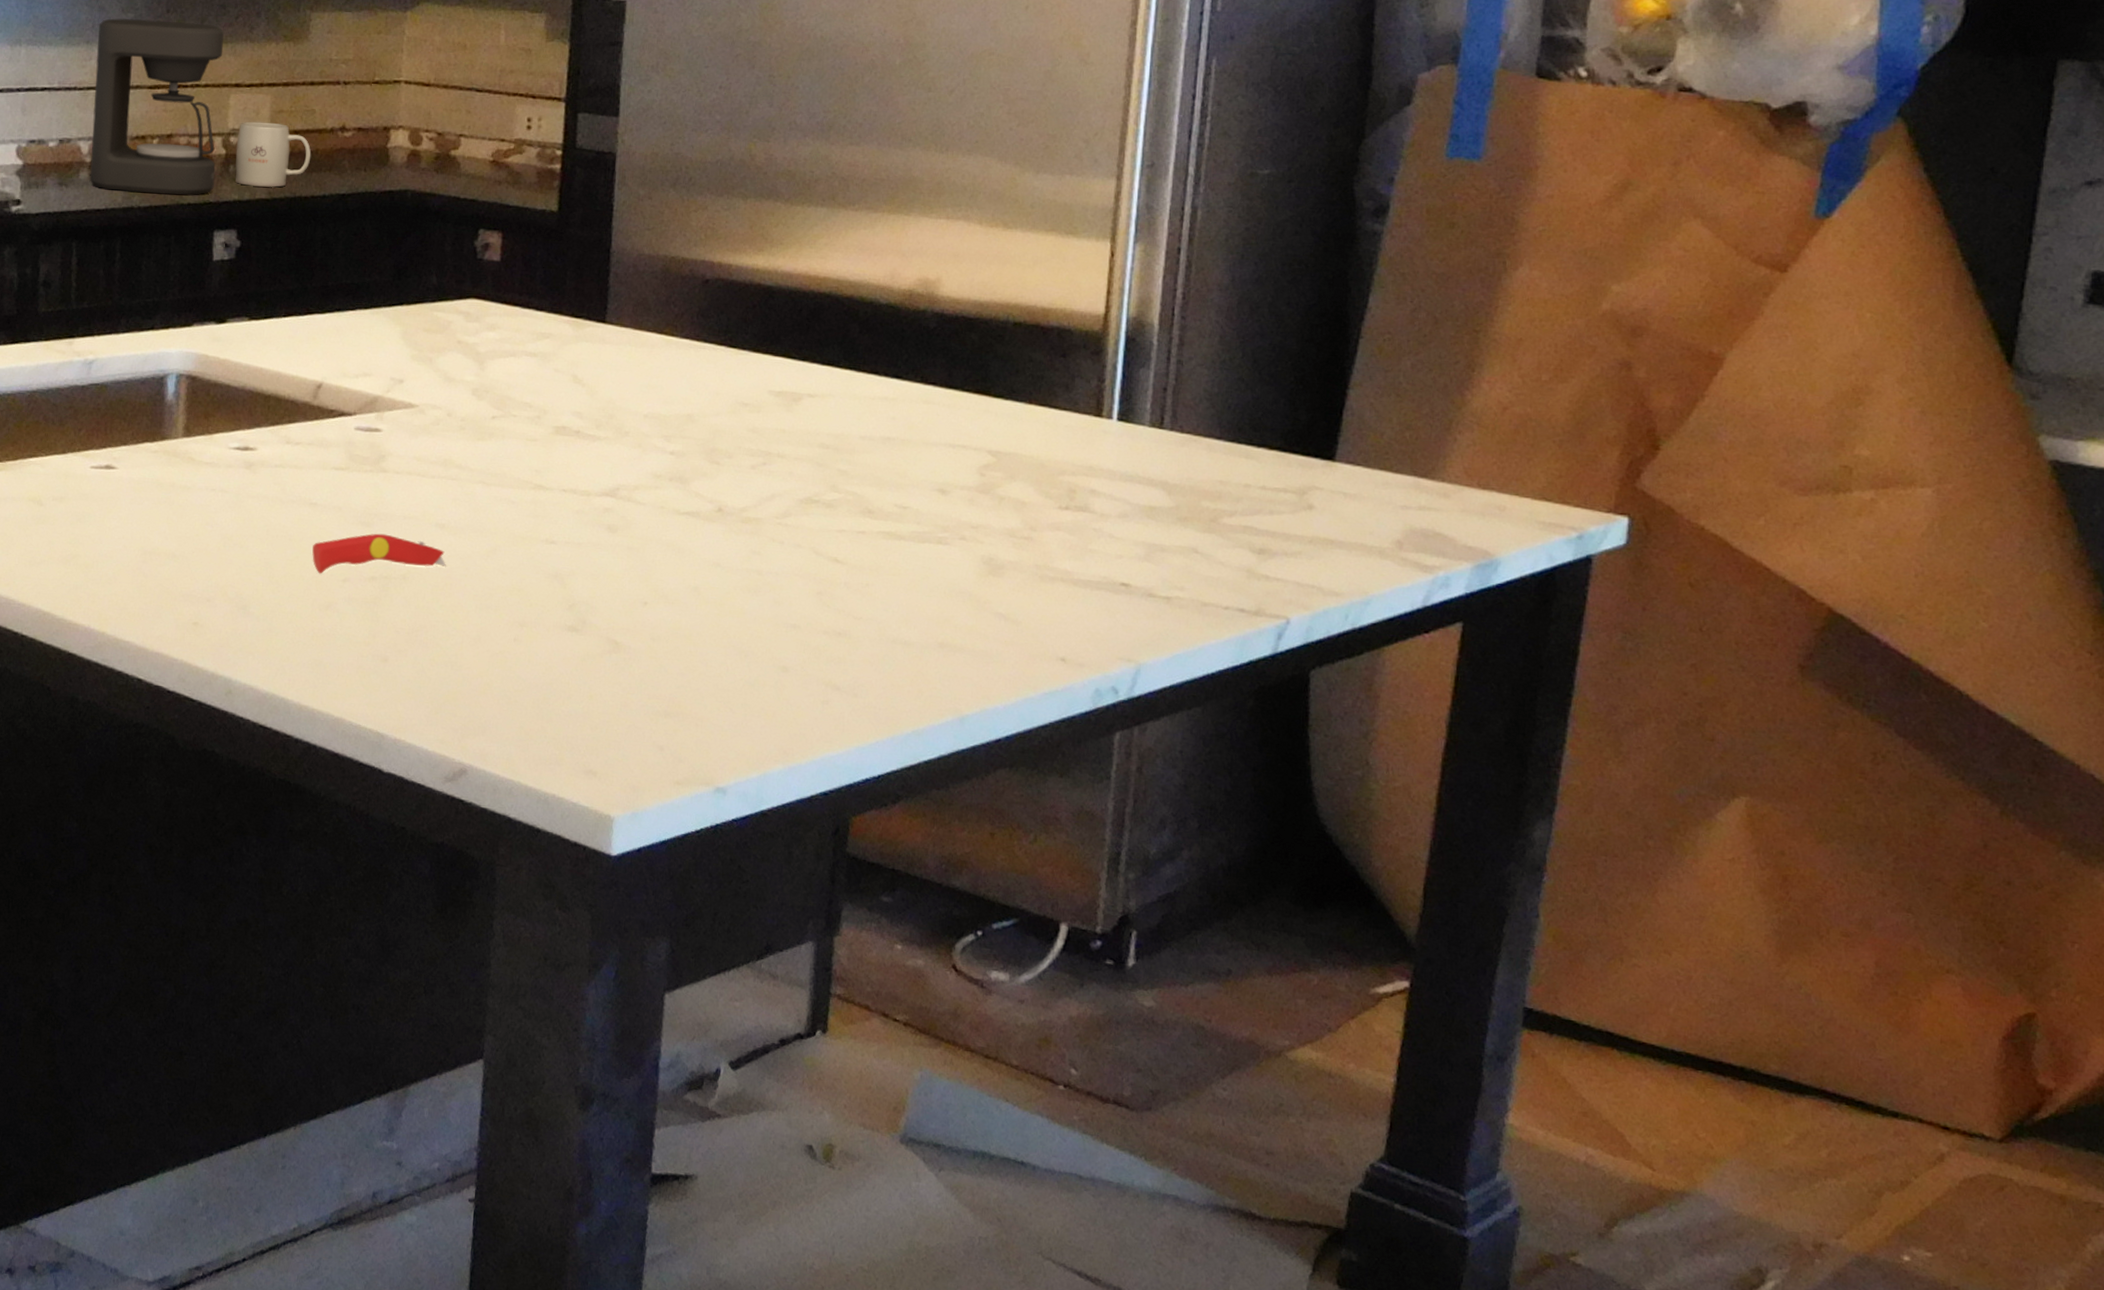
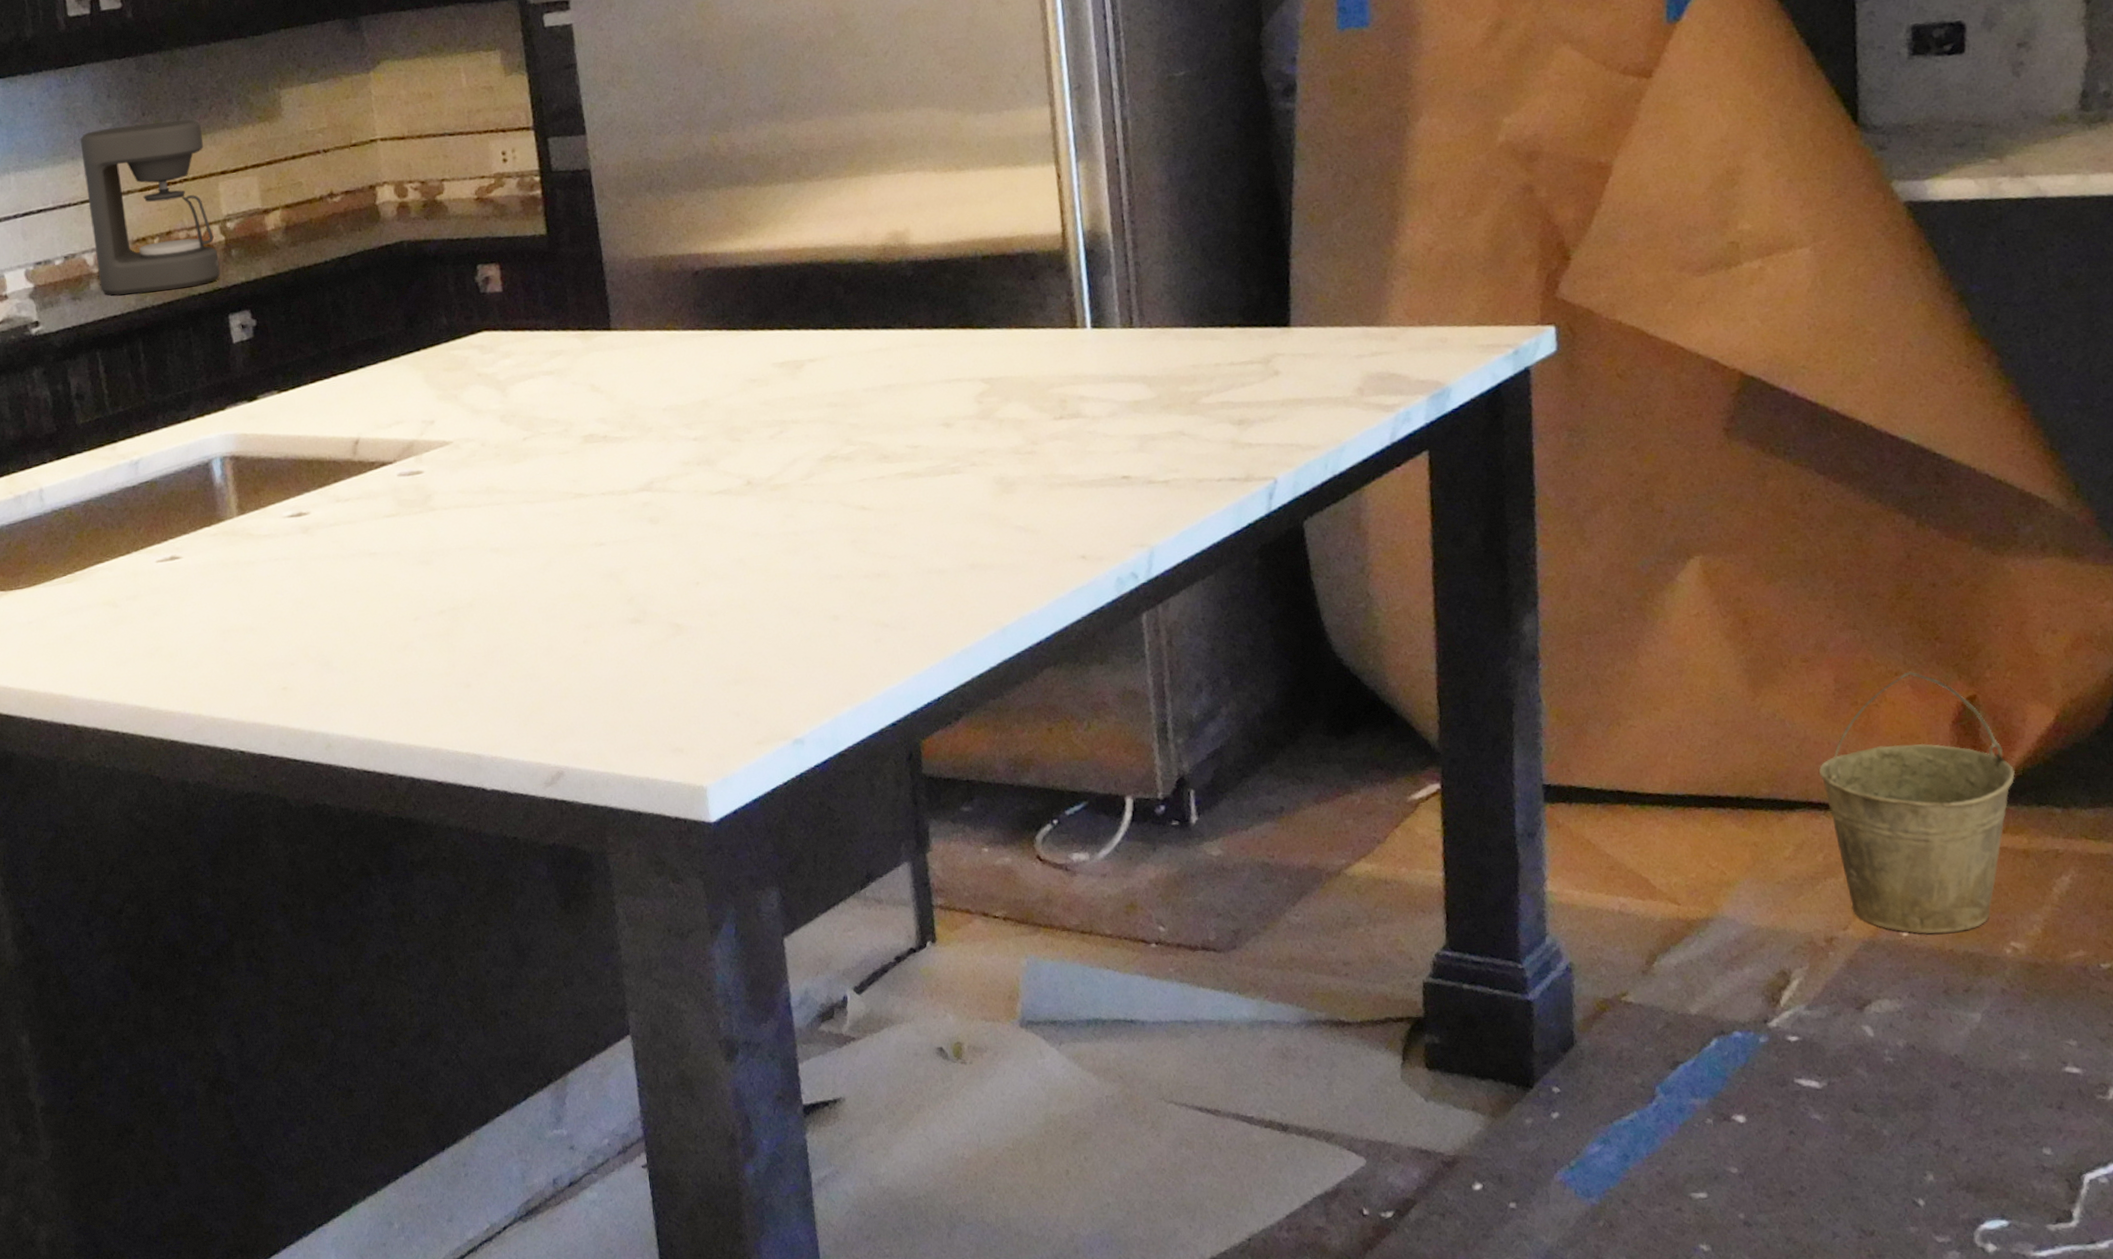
mug: present [235,121,312,187] -> none [233,201,307,266]
utility knife: present [312,533,446,574] -> none [380,567,508,618]
bucket: none [1839,971,2065,1270] -> present [1818,671,2015,934]

